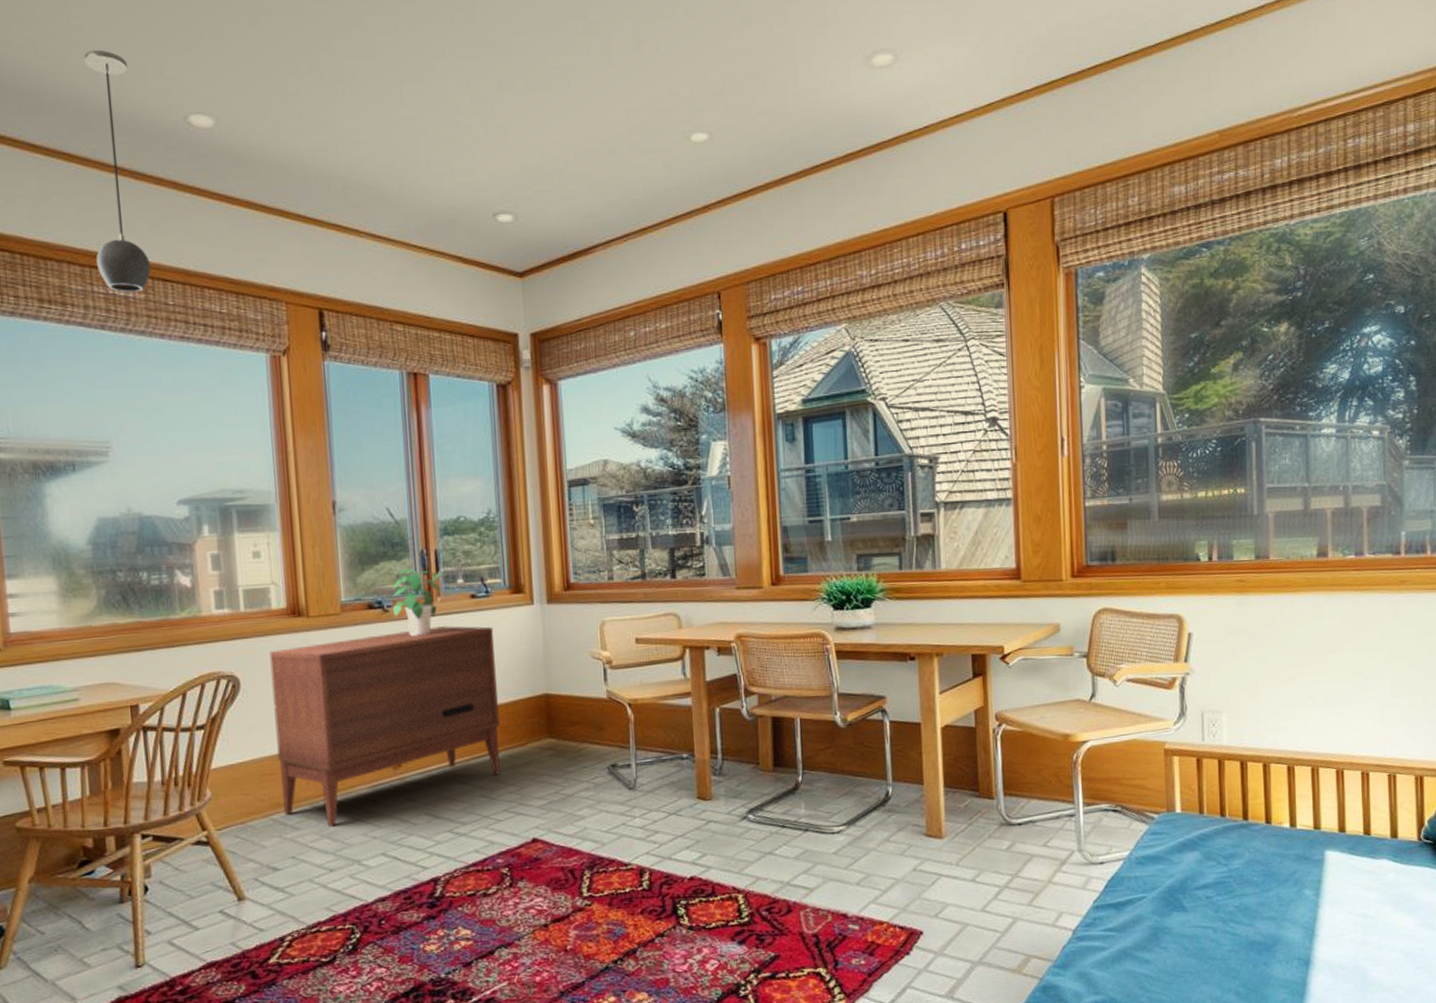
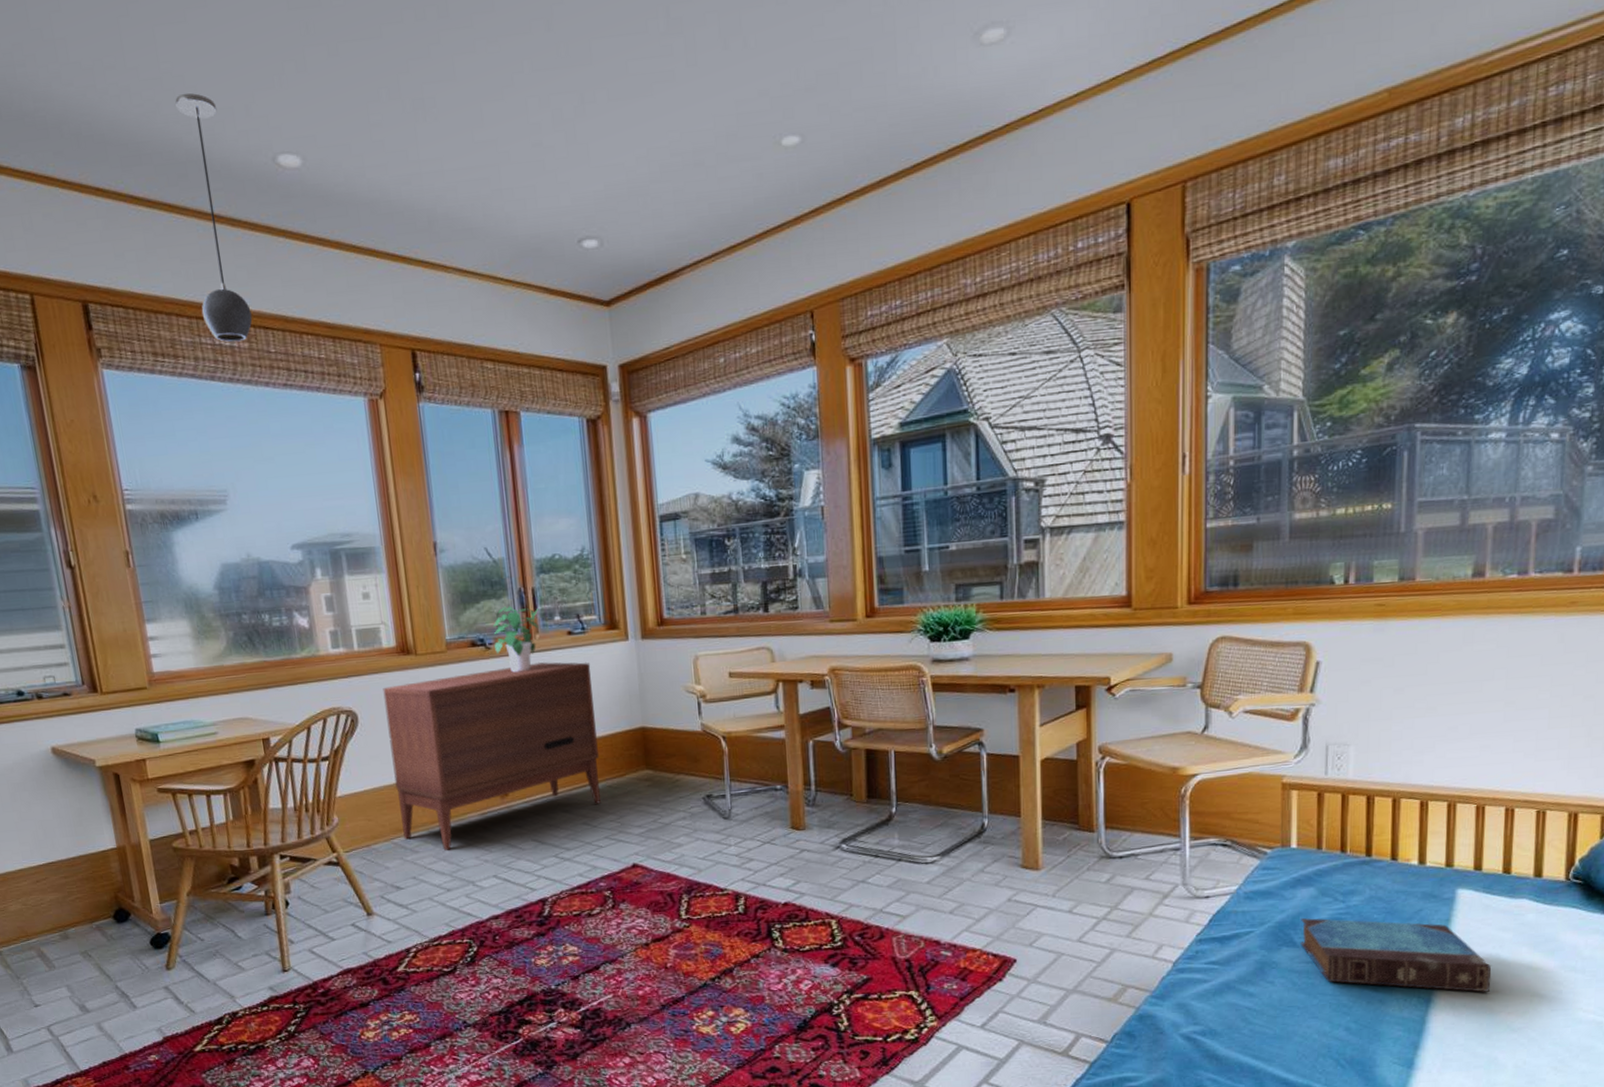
book: none [1189,882,1362,952] -> present [1300,918,1492,992]

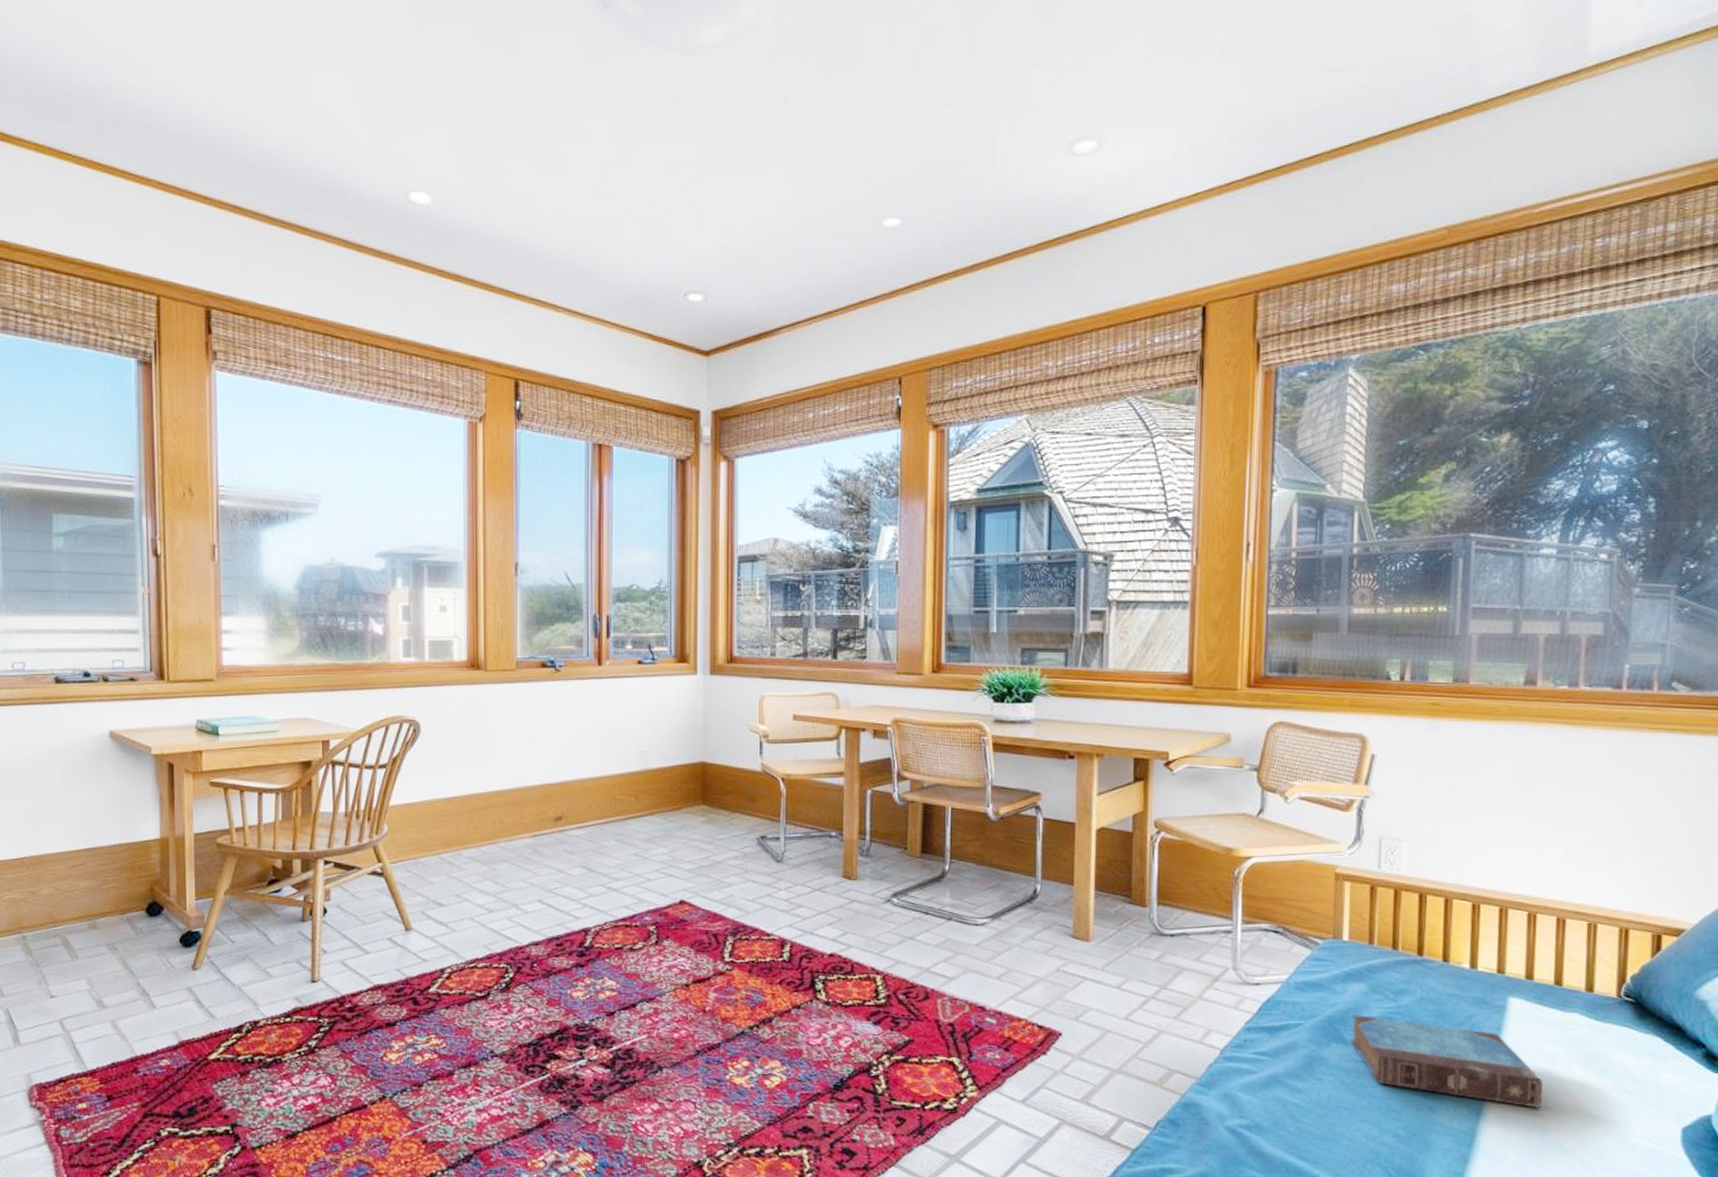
light fixture: present [175,92,253,342] -> none [318,129,366,357]
dresser: present [383,661,601,850] -> none [449,688,658,870]
potted plant: present [492,606,539,673] -> none [564,631,612,697]

